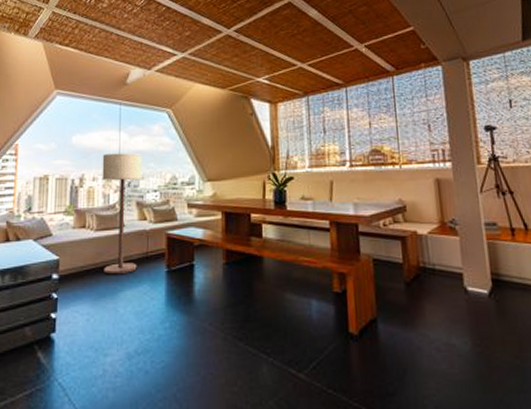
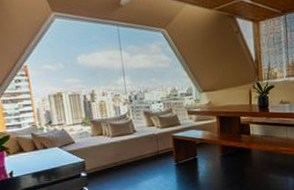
floor lamp: present [102,153,142,275] -> none [108,70,151,170]

